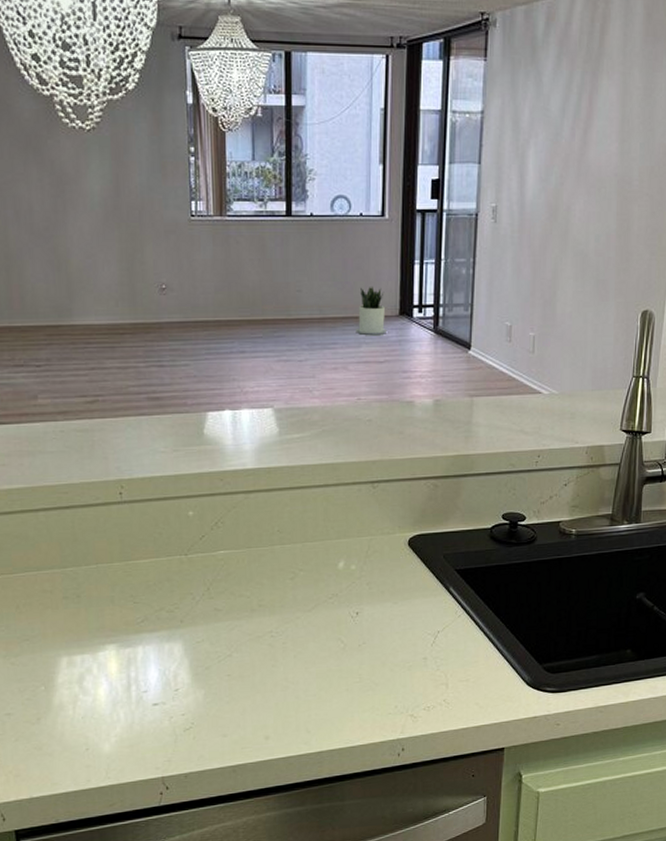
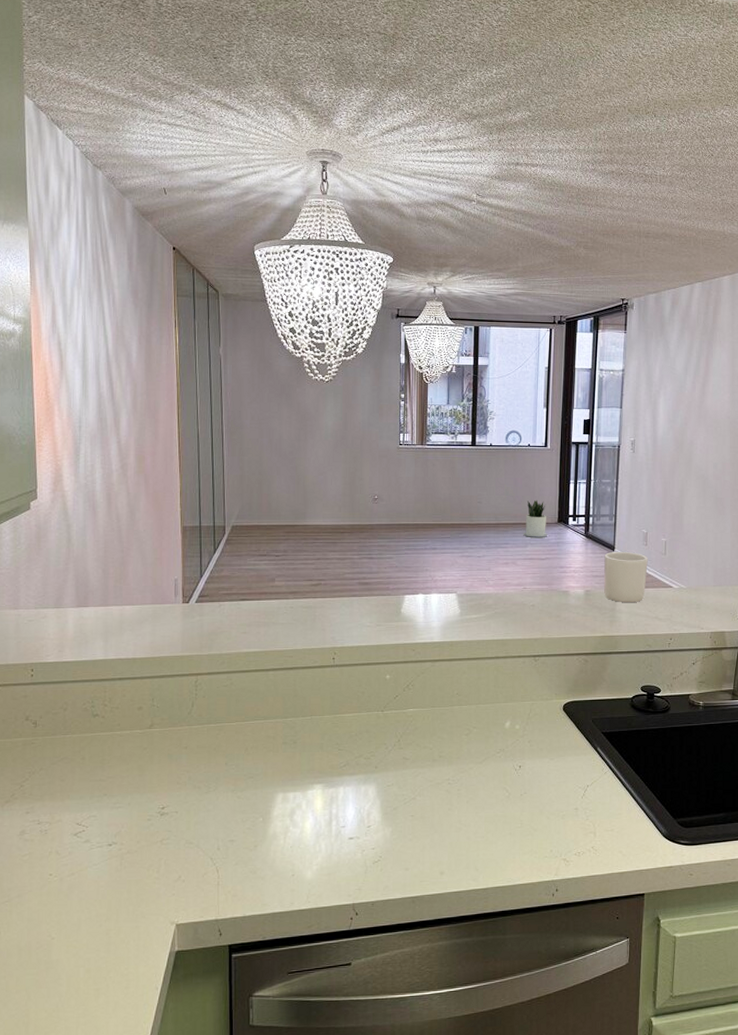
mug: none [457,351,512,414] -> present [603,552,648,603]

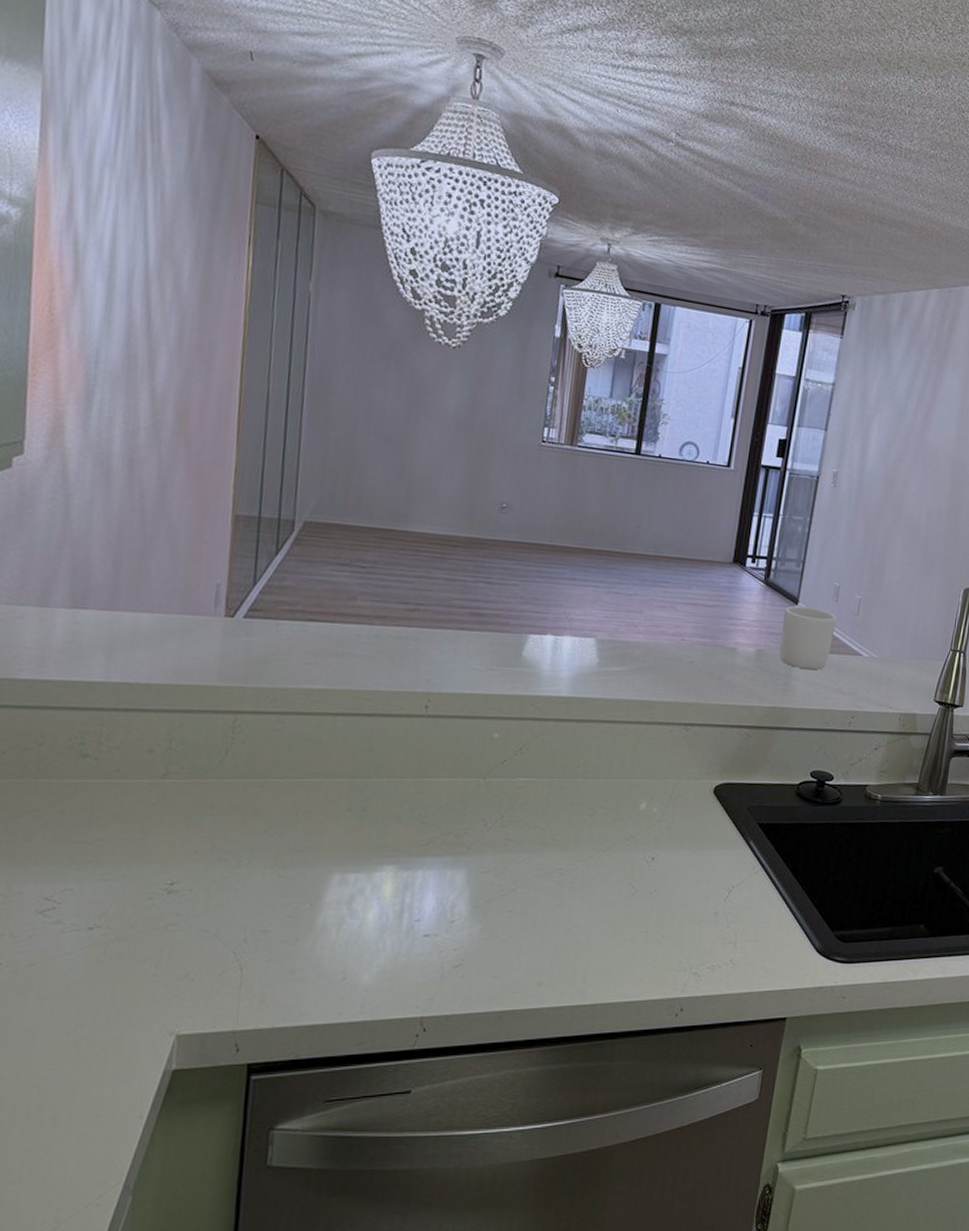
planter: present [523,499,547,538] -> none [688,531,721,580]

